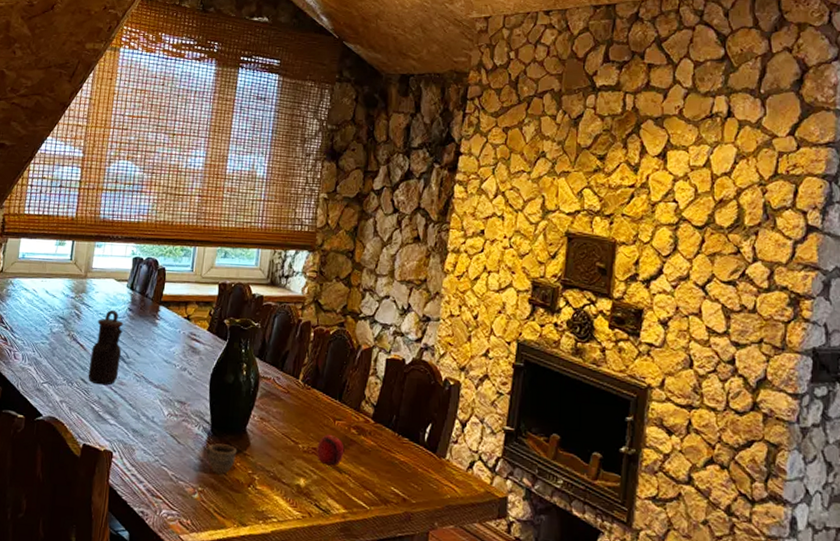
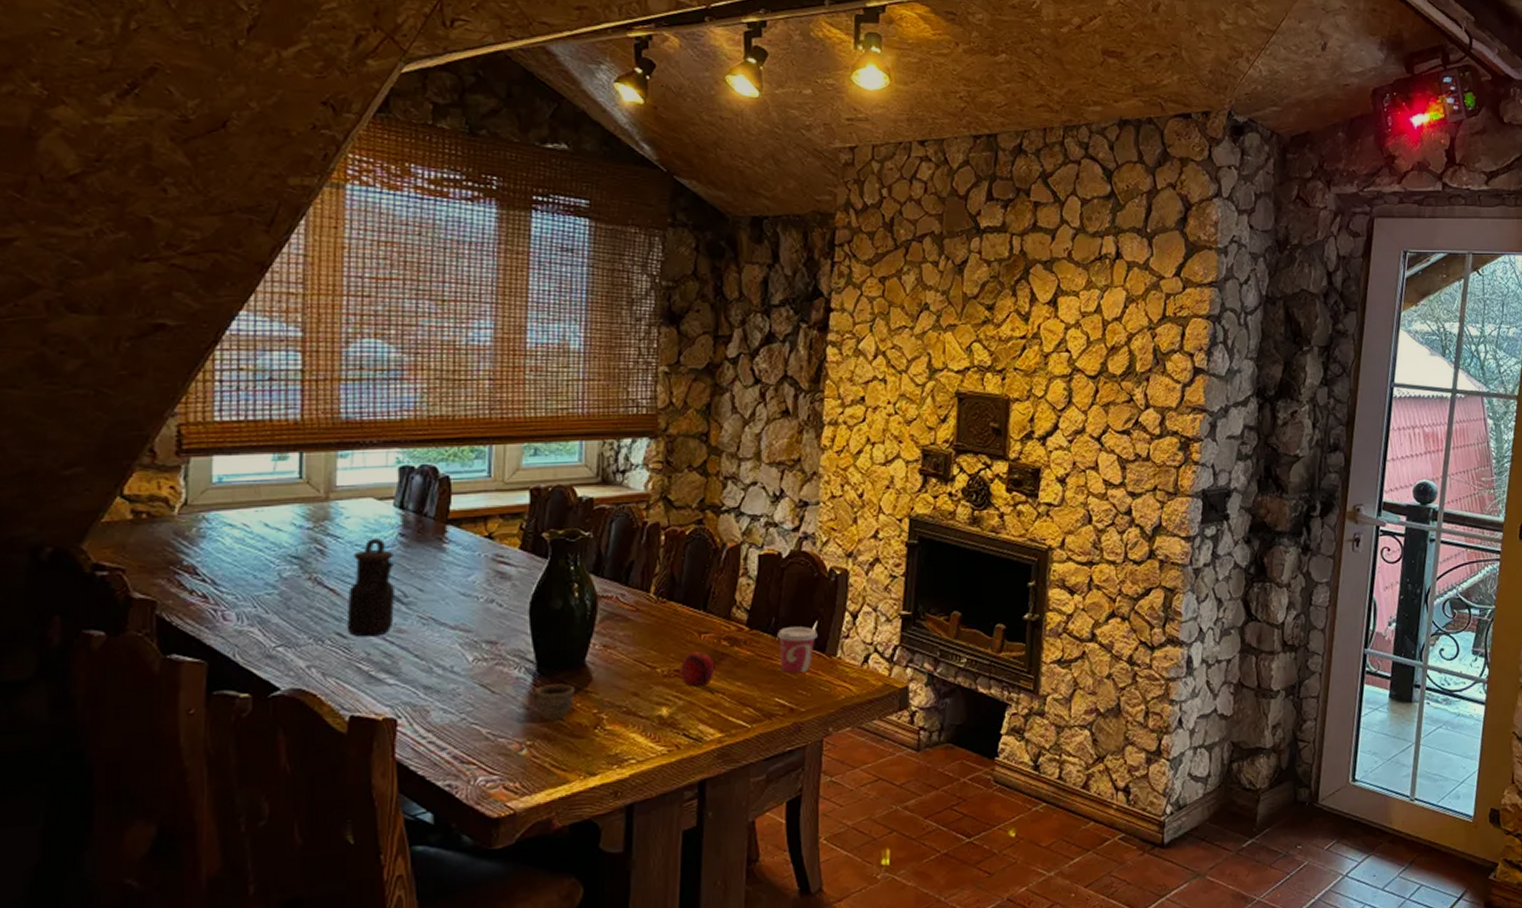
cup: none [397,425,431,469] -> present [778,626,818,674]

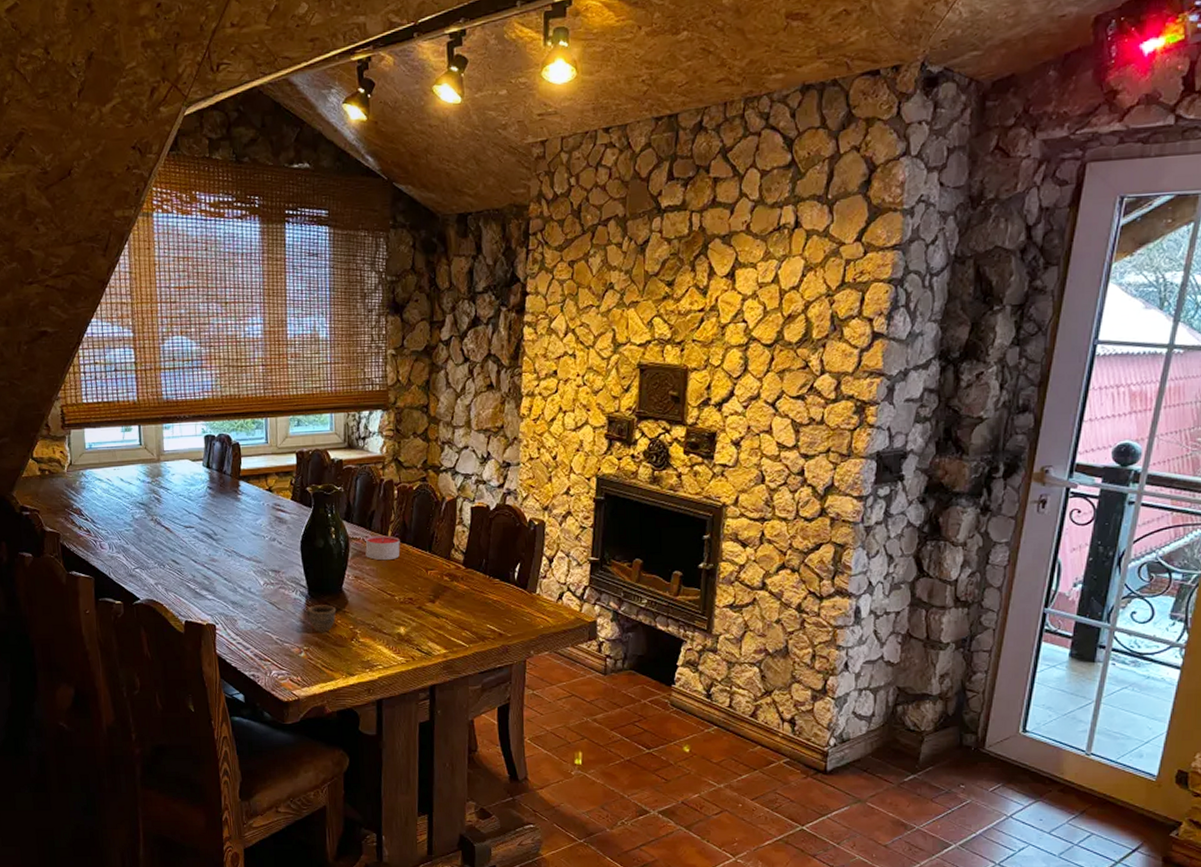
teapot: present [346,538,394,638] -> none [177,490,209,564]
candle: none [619,591,666,624] -> present [365,535,400,561]
fruit: present [680,651,715,687] -> none [413,584,440,613]
cup: present [778,626,818,674] -> none [488,567,520,606]

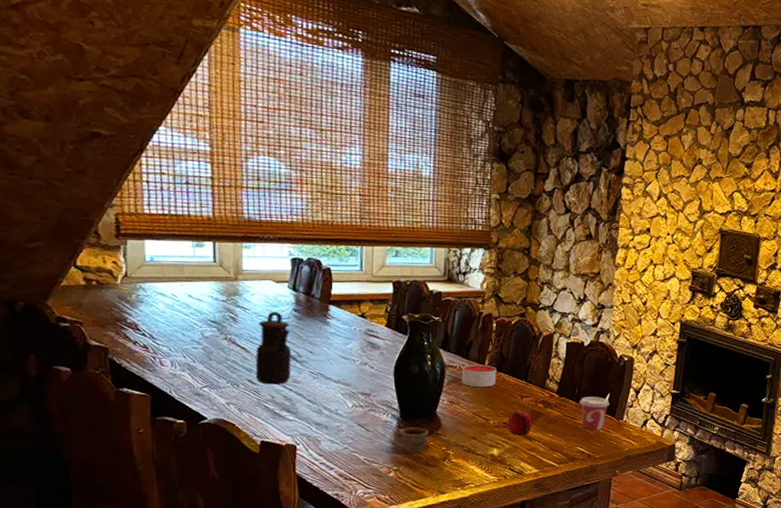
teapot: none [177,490,209,564] -> present [255,312,292,385]
fruit: none [413,584,440,613] -> present [507,409,533,436]
cup: none [488,567,520,606] -> present [580,397,609,431]

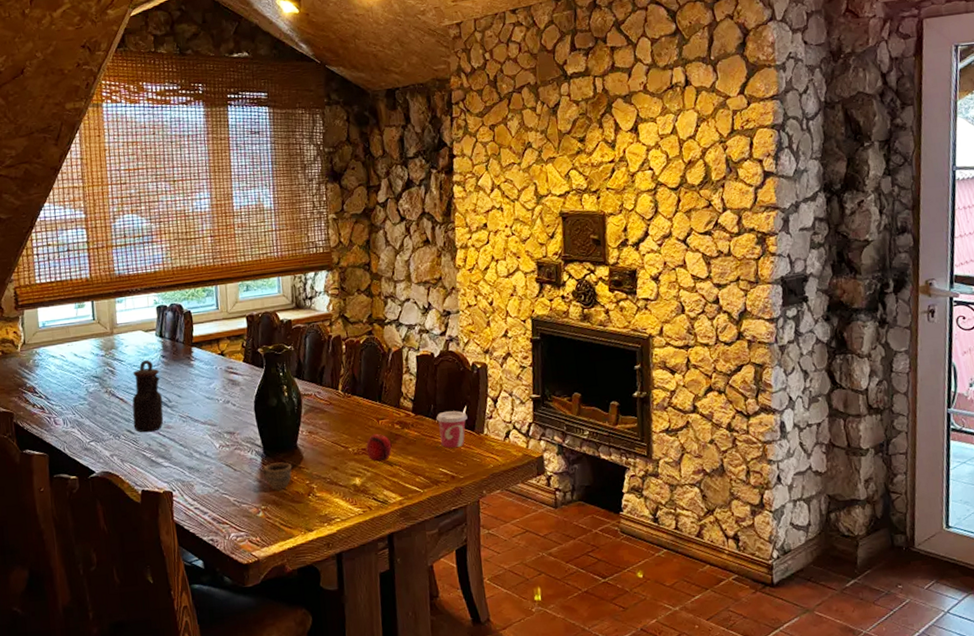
candle: present [461,364,497,388] -> none [317,389,351,414]

